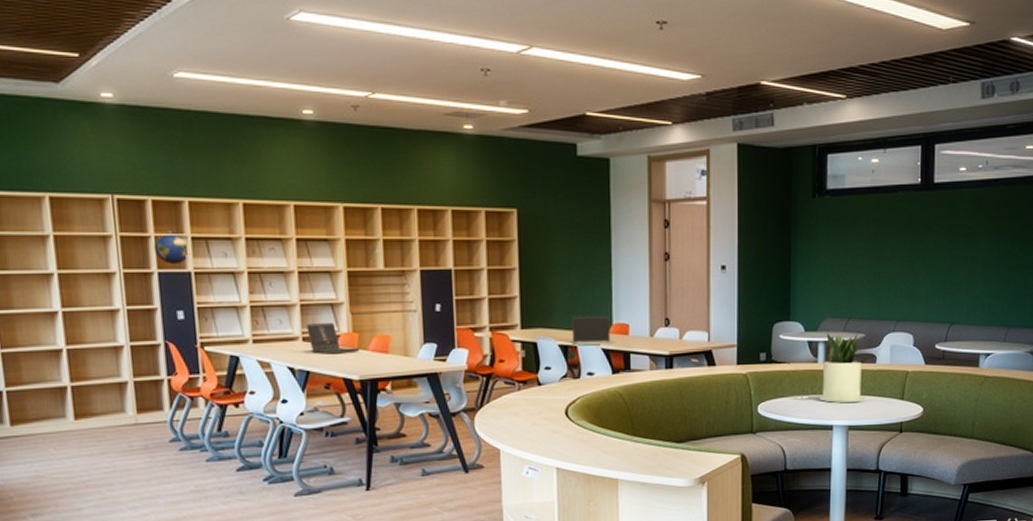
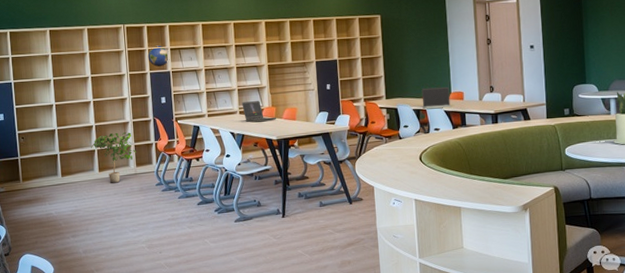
potted plant: none [60,360,137,437] -> present [91,131,136,183]

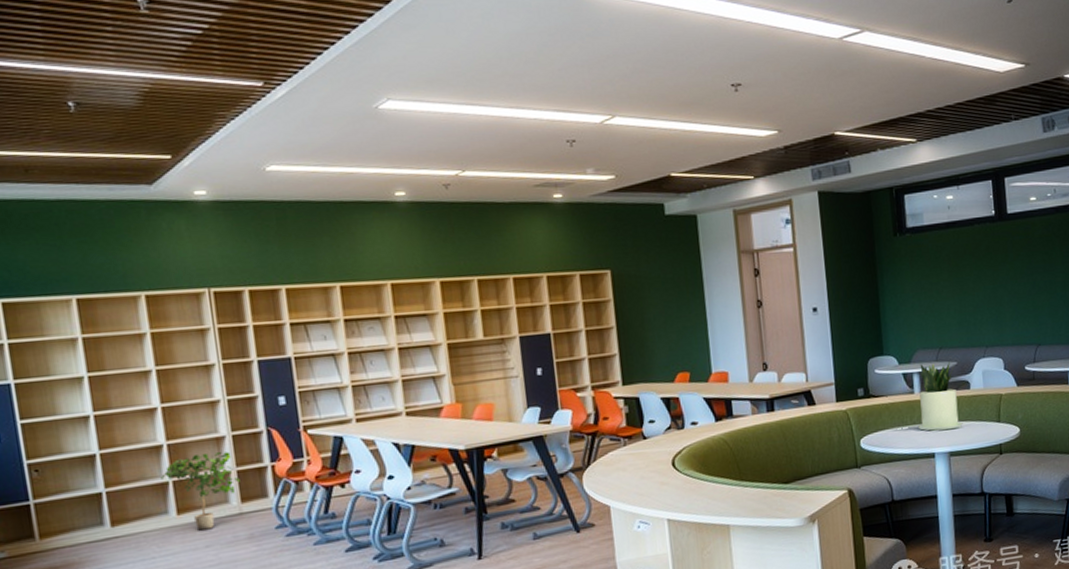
globe: present [147,45,170,67] -> none [252,318,290,352]
laptop computer: present [242,101,277,123] -> none [409,395,464,428]
laptop: present [421,86,452,110] -> none [671,365,713,398]

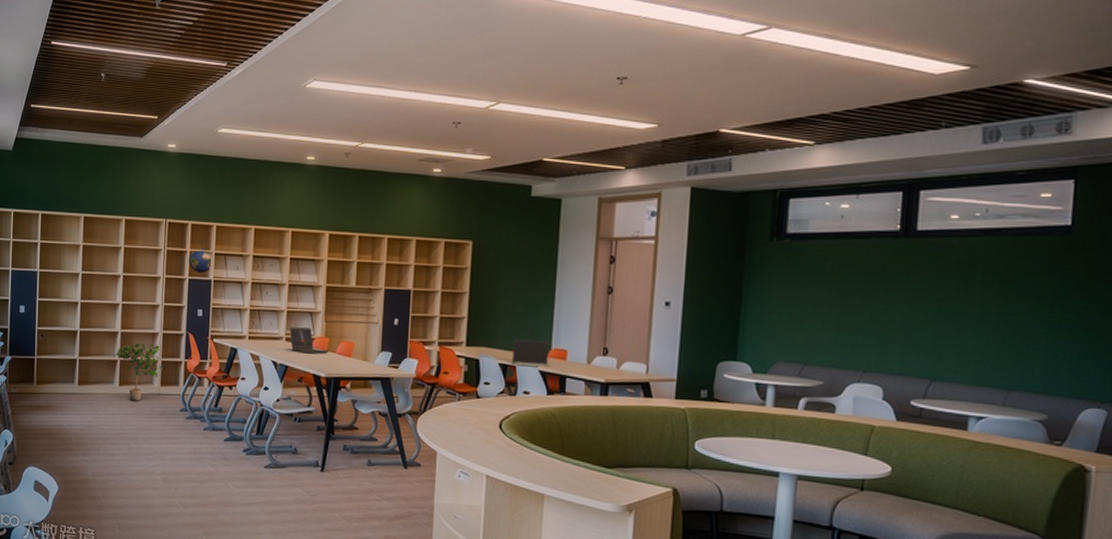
globe: none [252,318,290,352] -> present [188,247,213,274]
laptop computer: none [409,395,464,428] -> present [289,327,329,354]
laptop: none [671,365,713,398] -> present [511,339,550,368]
planter: present [917,361,963,431] -> none [763,377,820,453]

